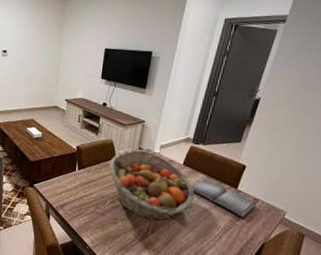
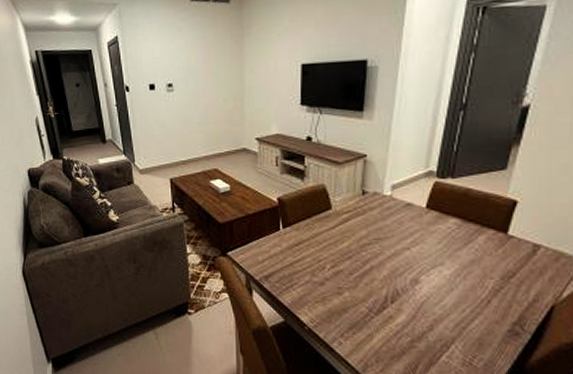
fruit basket: present [109,149,194,221] -> none [324,194,446,287]
hardback book: present [191,180,256,218] -> none [440,226,538,273]

